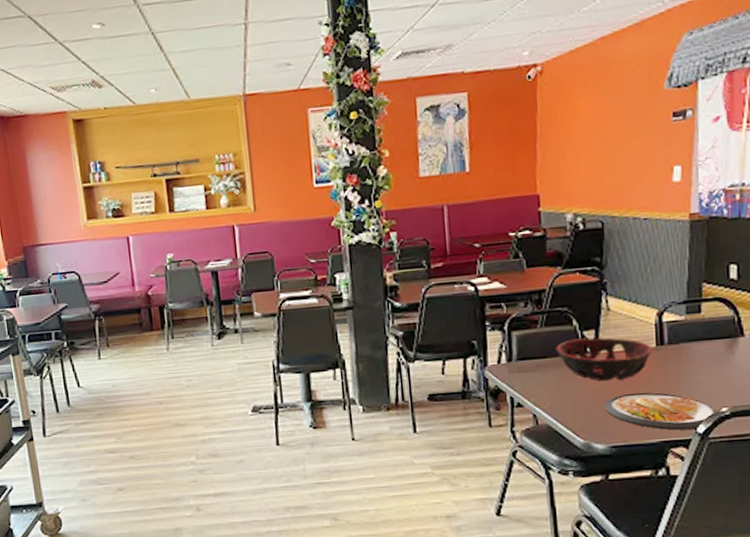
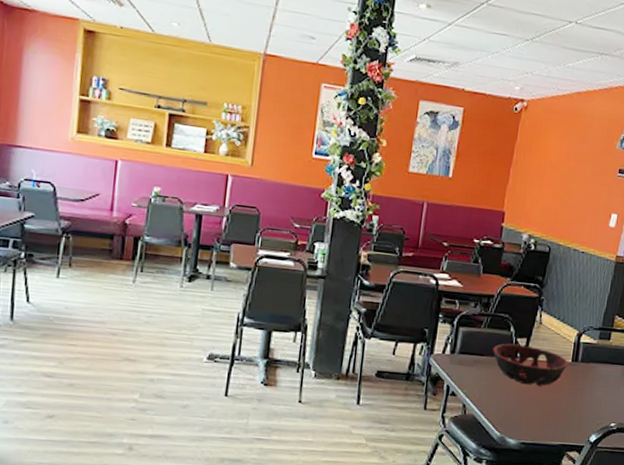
dish: present [604,392,720,430] -> none [521,399,609,438]

